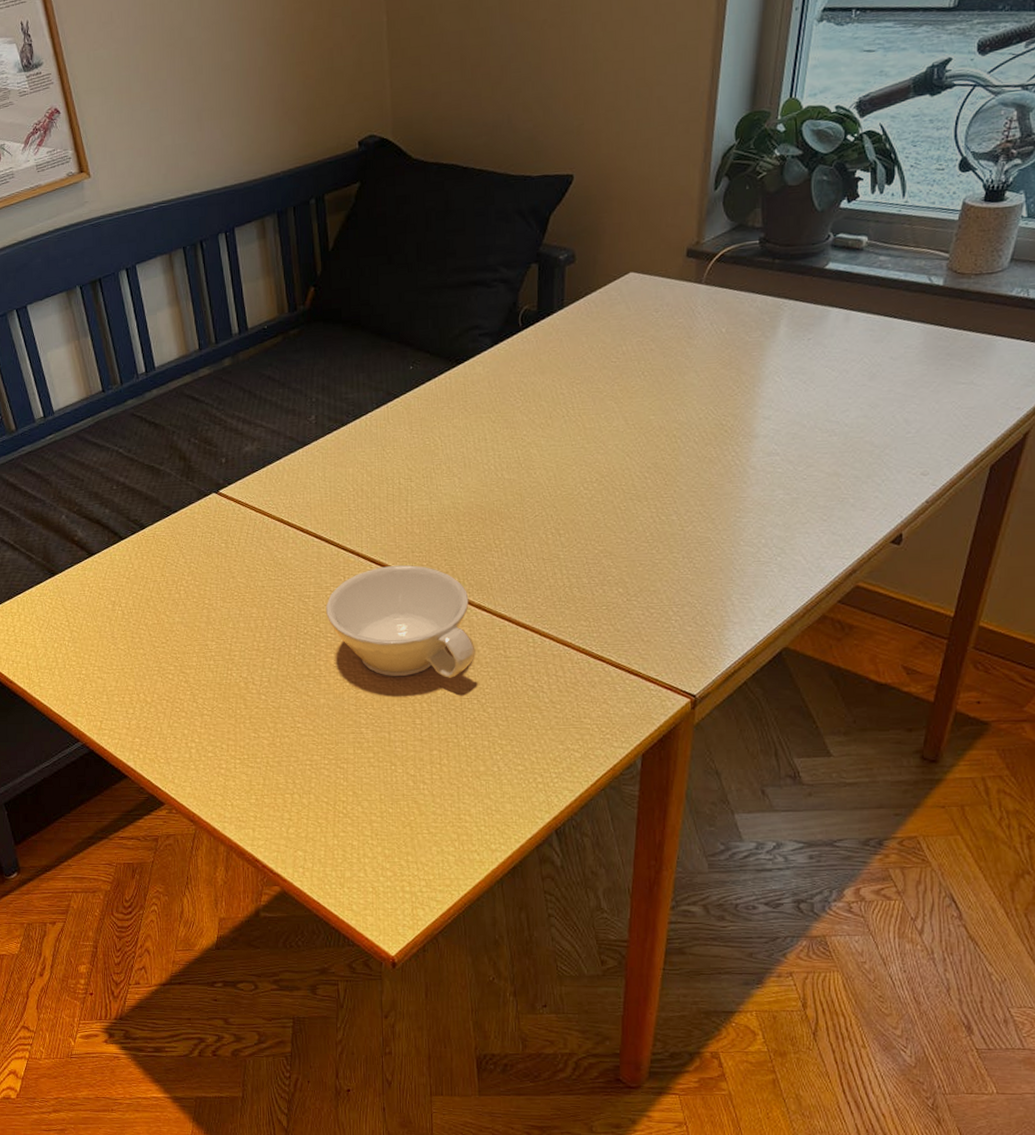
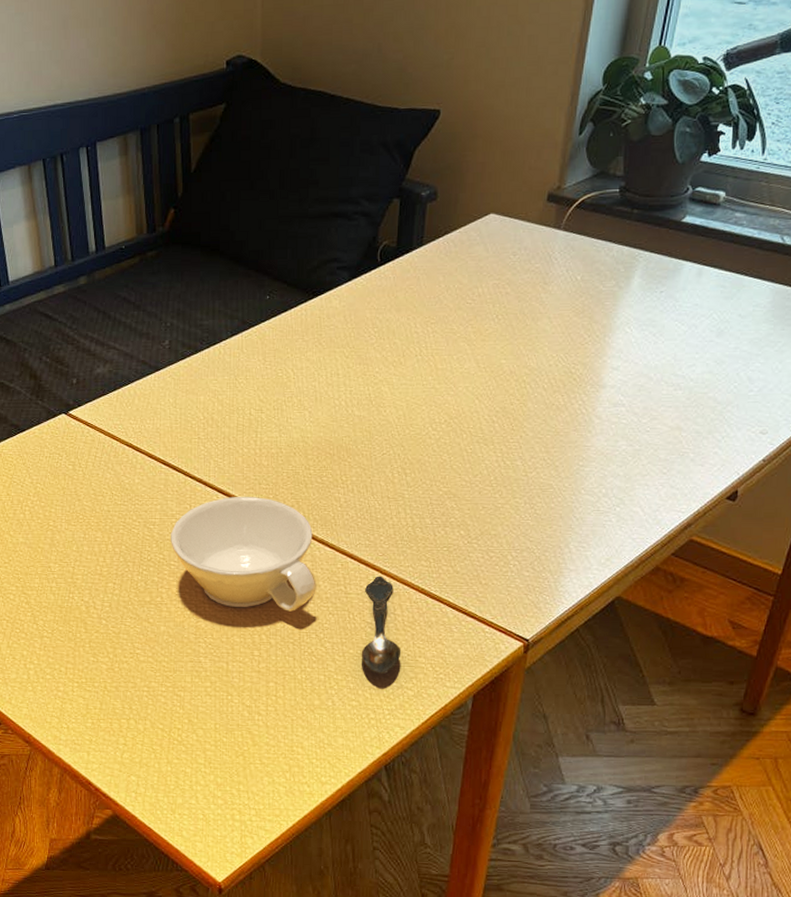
spoon: none [524,639,566,738] -> present [361,577,402,675]

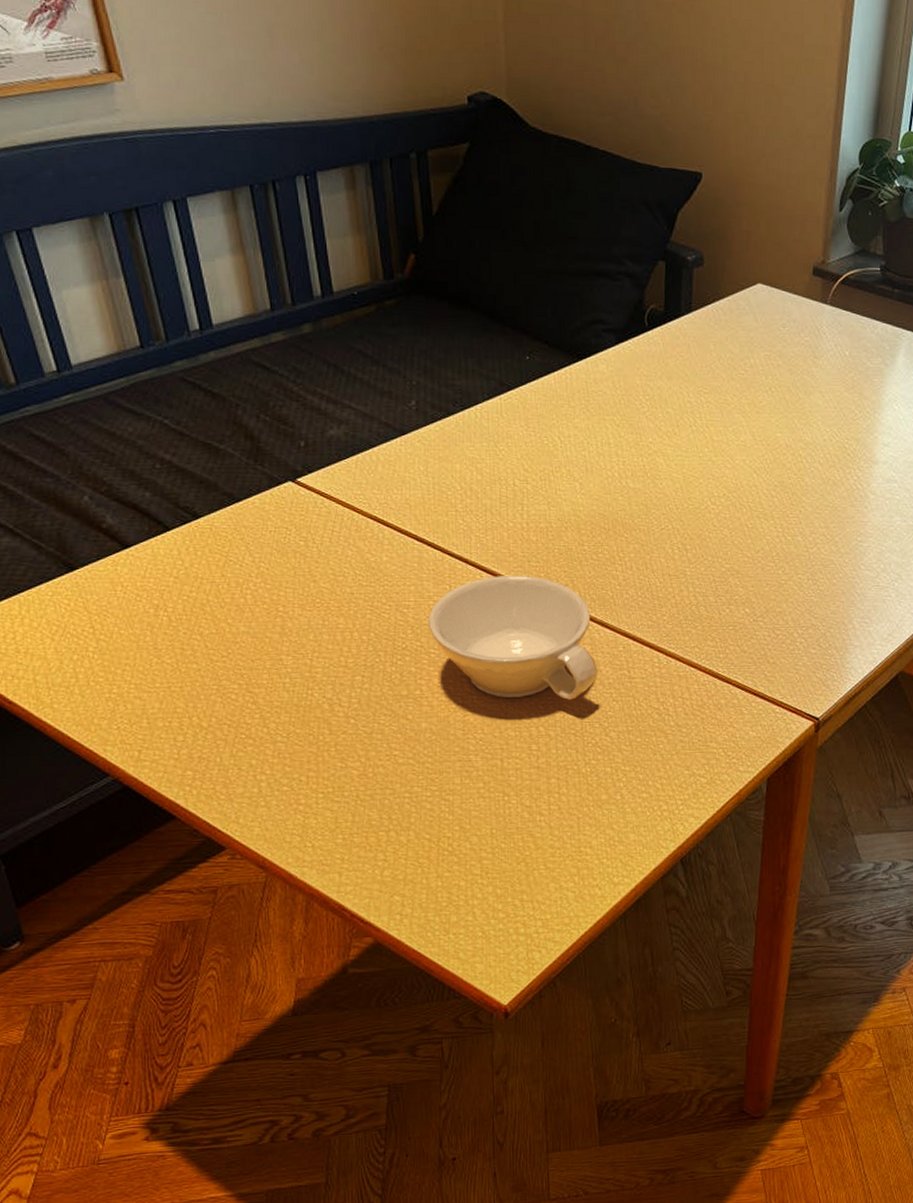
spoon: present [361,577,402,675] -> none [649,659,692,763]

